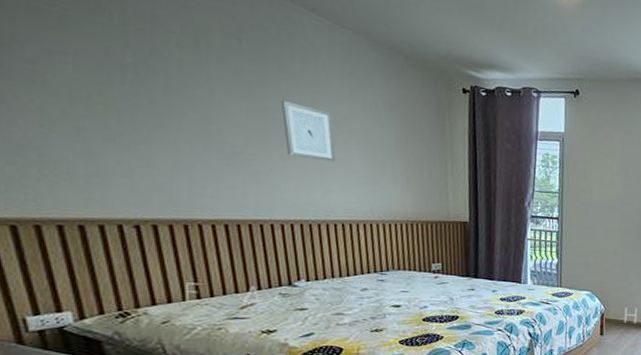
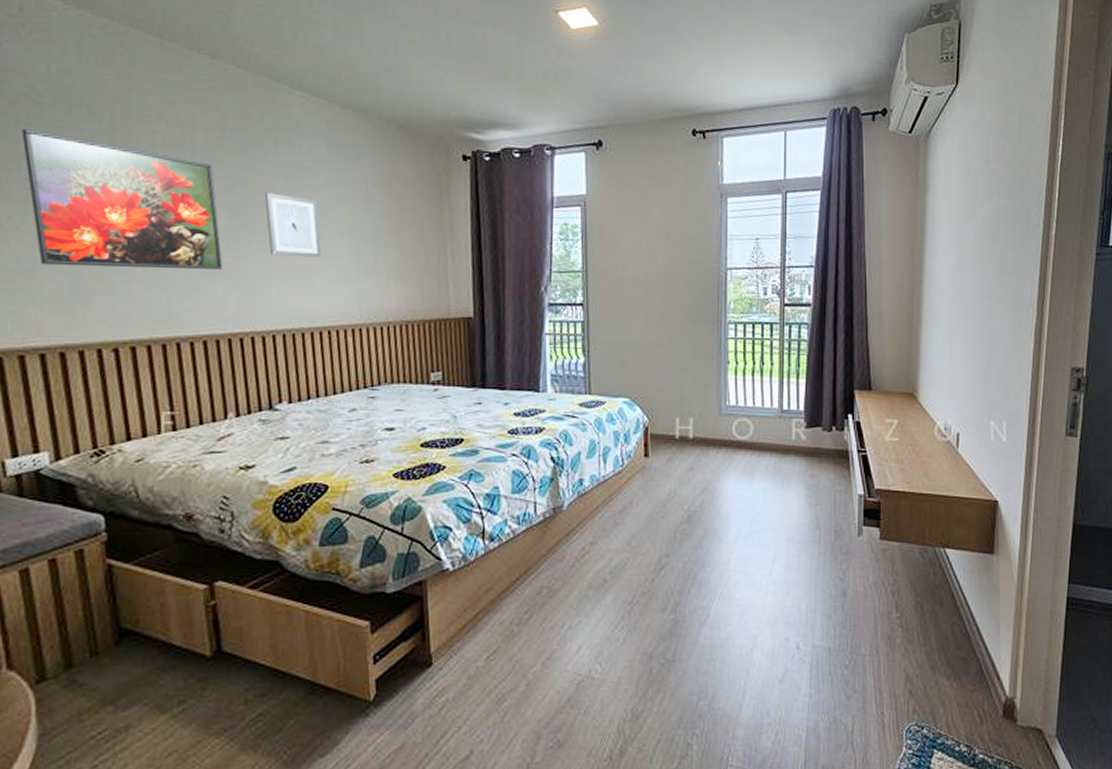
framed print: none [24,10,242,164] -> present [22,128,223,269]

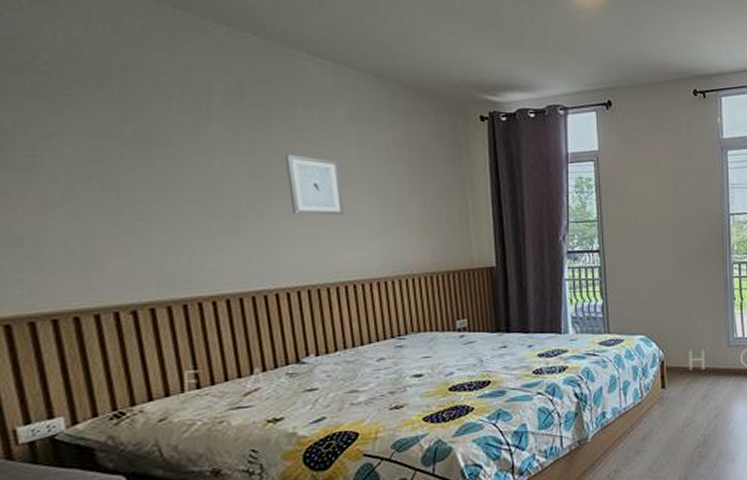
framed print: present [22,128,223,269] -> none [27,95,244,231]

